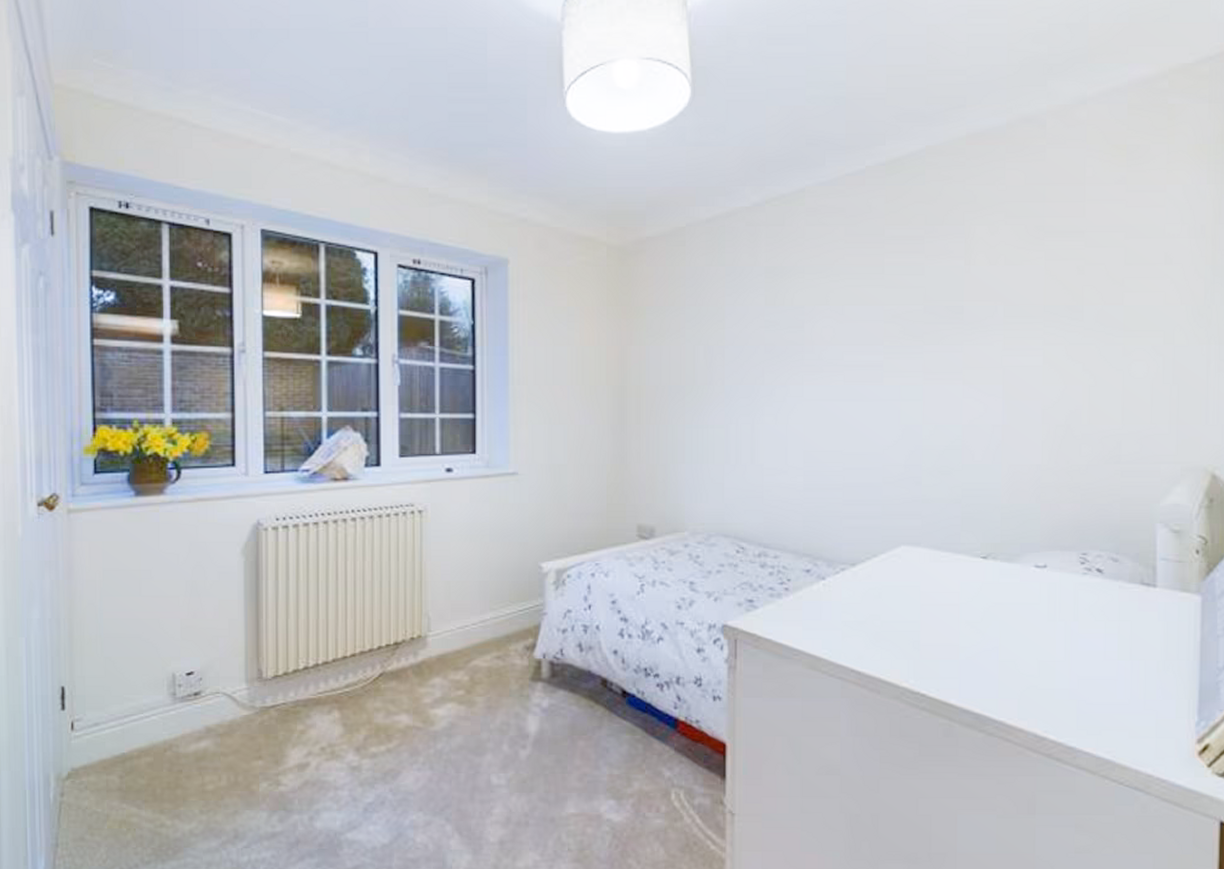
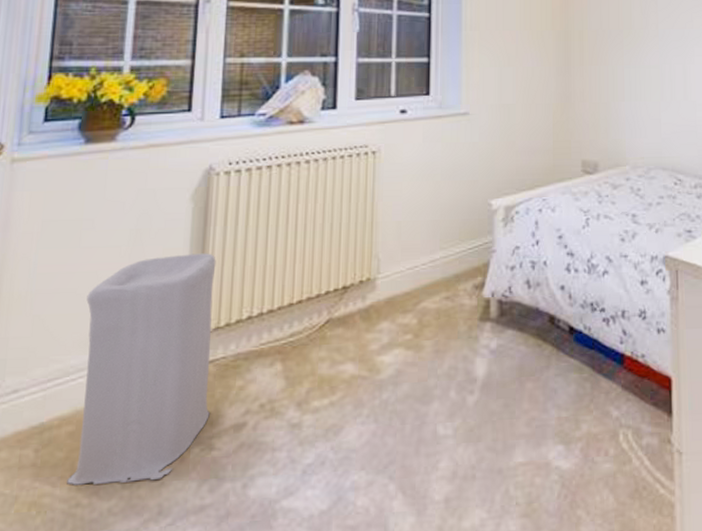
laundry basket: none [151,606,275,810] -> present [67,253,216,486]

